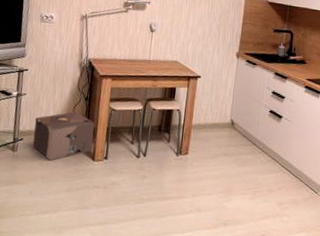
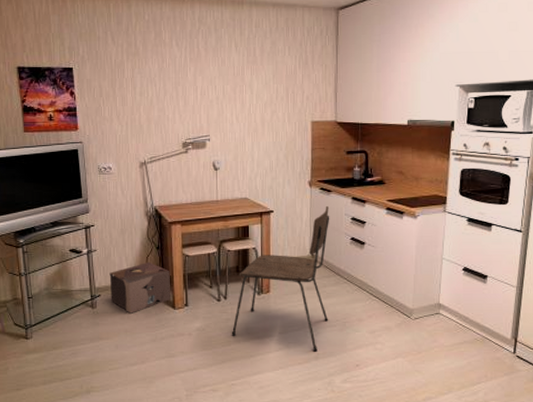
dining chair: none [145,77,253,218] -> present [231,205,330,352]

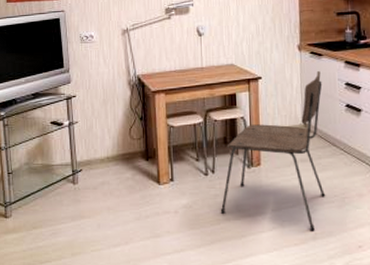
cardboard box: present [109,261,171,314] -> none [91,133,156,190]

